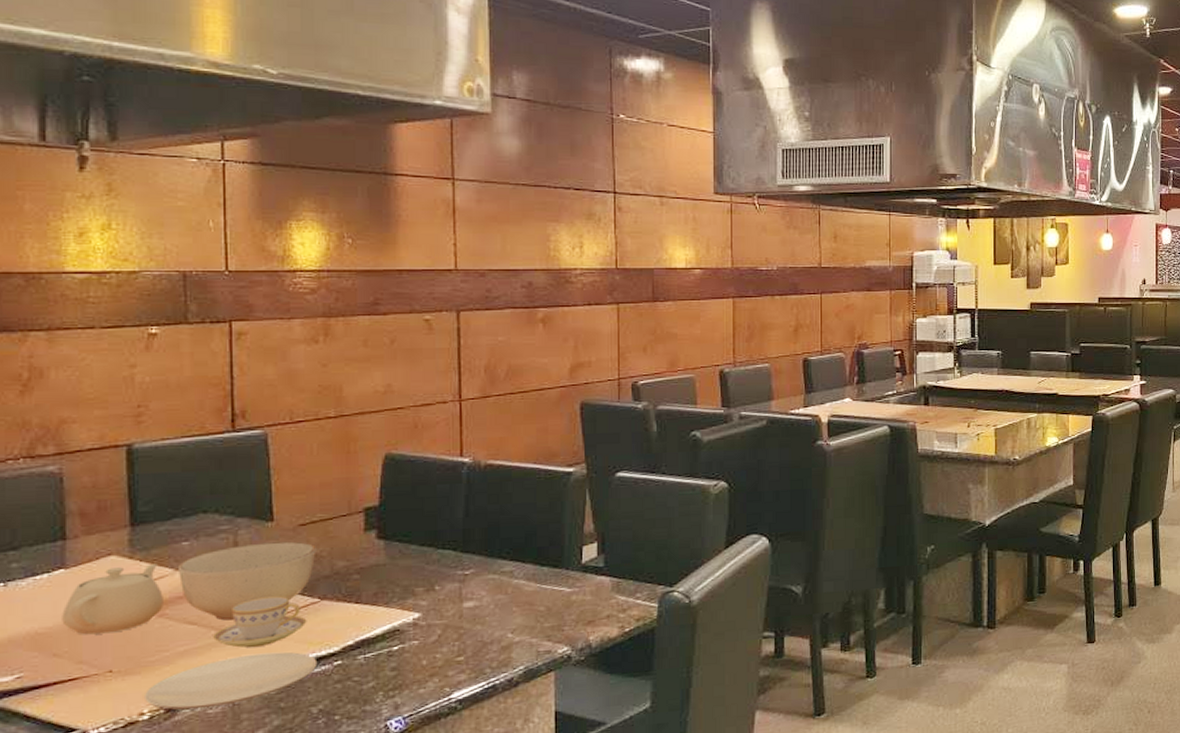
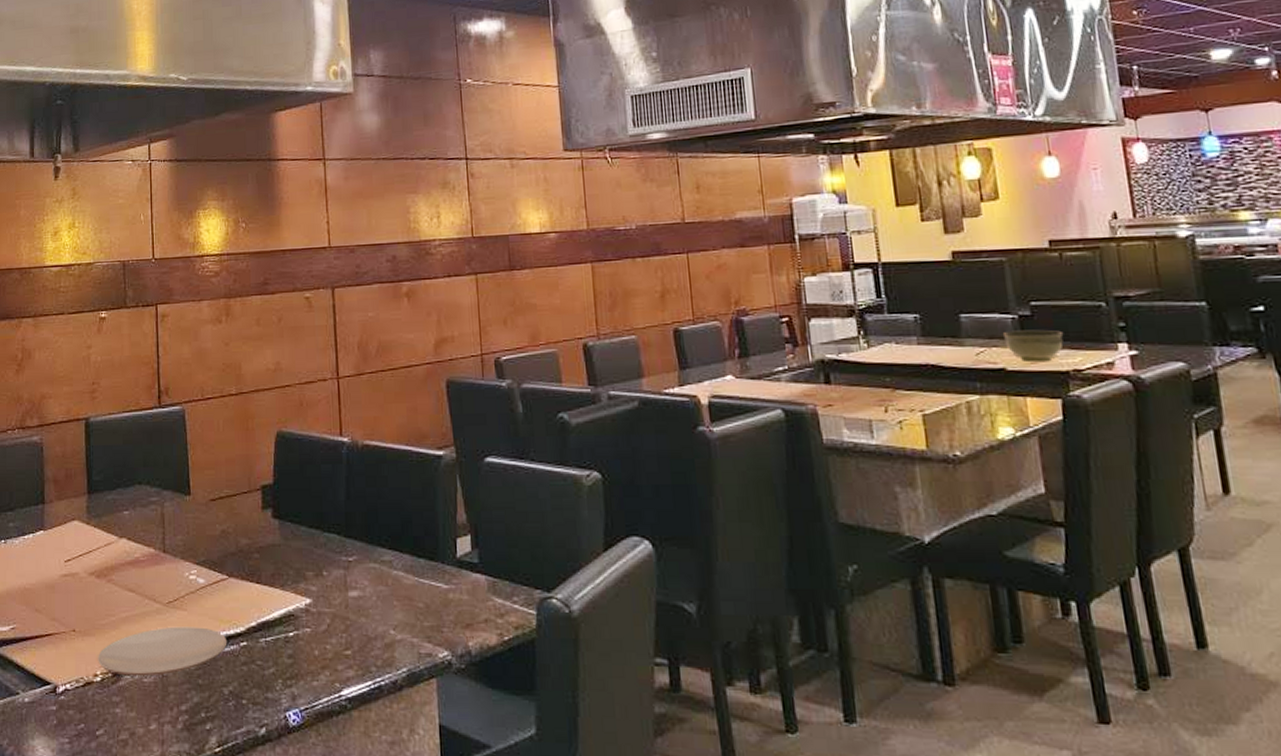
teapot: present [62,564,163,635] -> none [41,531,111,594]
bowl: present [177,541,317,621] -> none [120,516,224,590]
teacup: present [213,596,307,648] -> none [147,570,218,620]
soup bowl: none [1058,364,1100,389] -> present [1002,329,1064,363]

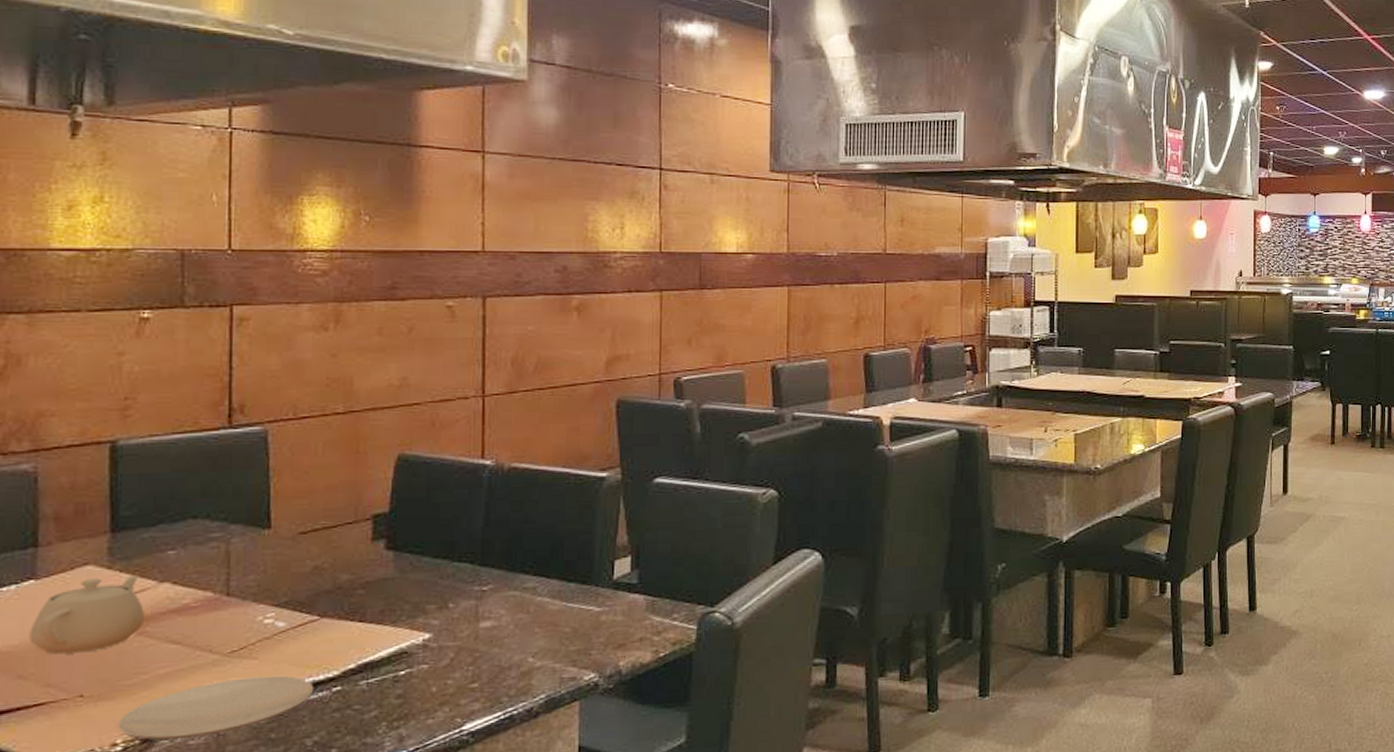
teapot: none [41,531,111,594] -> present [29,575,144,655]
soup bowl: present [1002,329,1064,363] -> none [1145,364,1191,391]

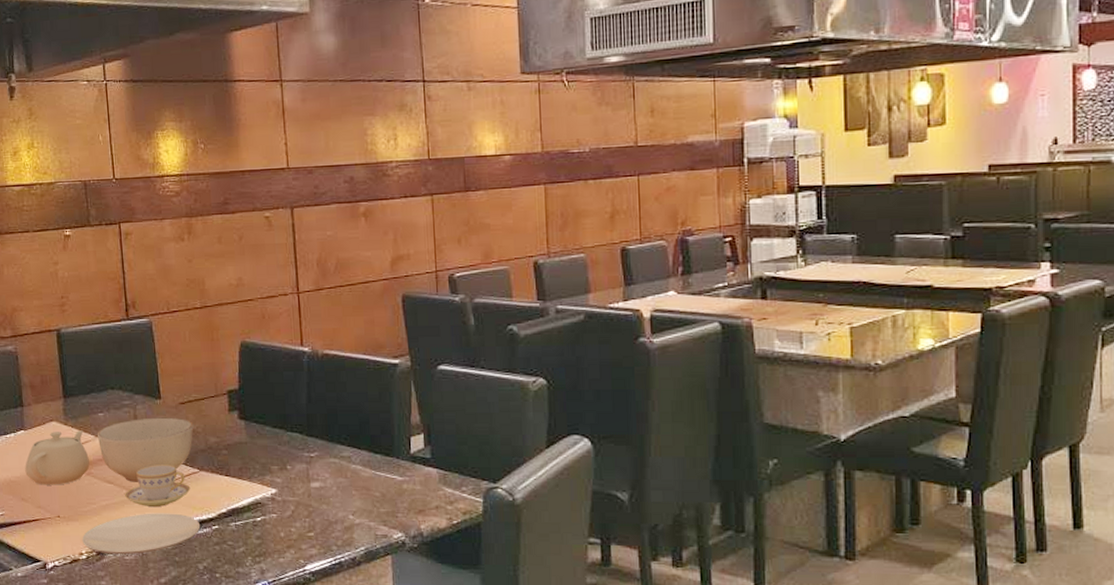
bowl: none [161,551,318,640] -> present [96,417,194,482]
teacup: none [198,612,304,671] -> present [125,465,191,508]

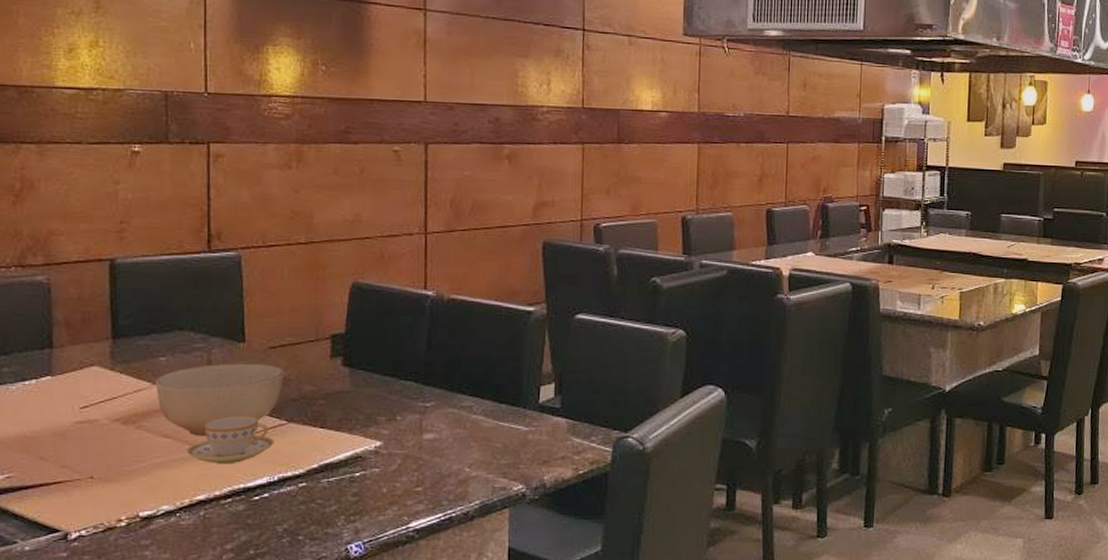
teapot: present [25,430,90,485] -> none [48,377,141,441]
plate: present [81,513,201,555] -> none [121,470,284,520]

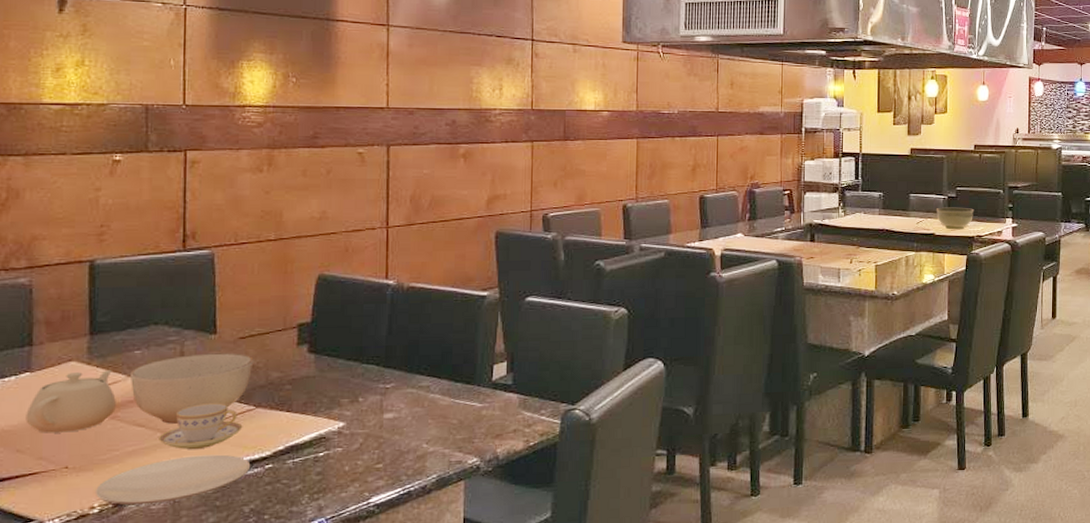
teapot: none [48,377,141,441] -> present [25,370,116,433]
plate: none [121,470,284,520] -> present [94,454,251,506]
soup bowl: none [1029,230,1073,256] -> present [936,207,975,230]

